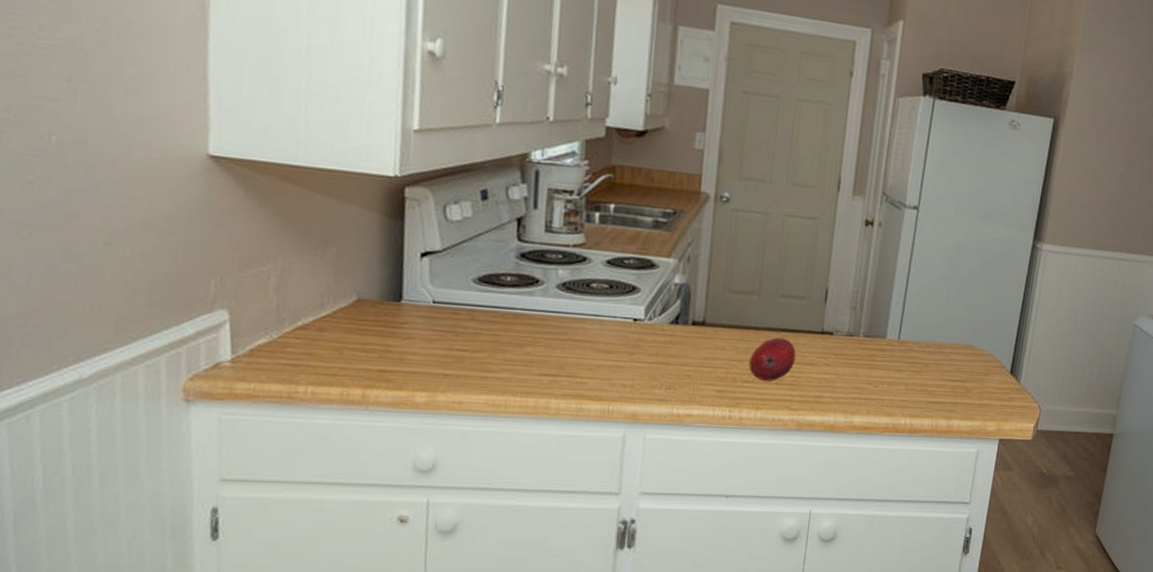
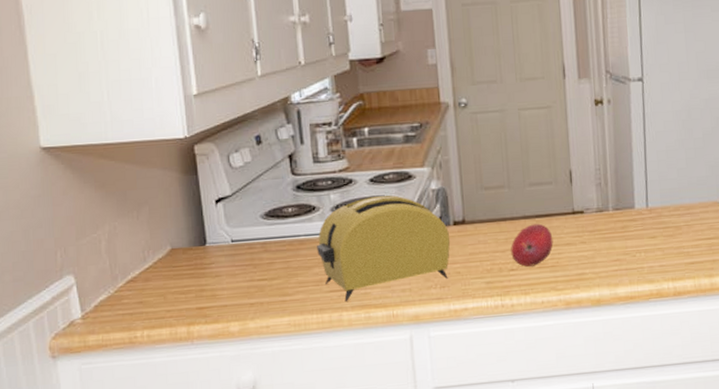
toaster: none [533,280,686,388] -> present [317,195,451,302]

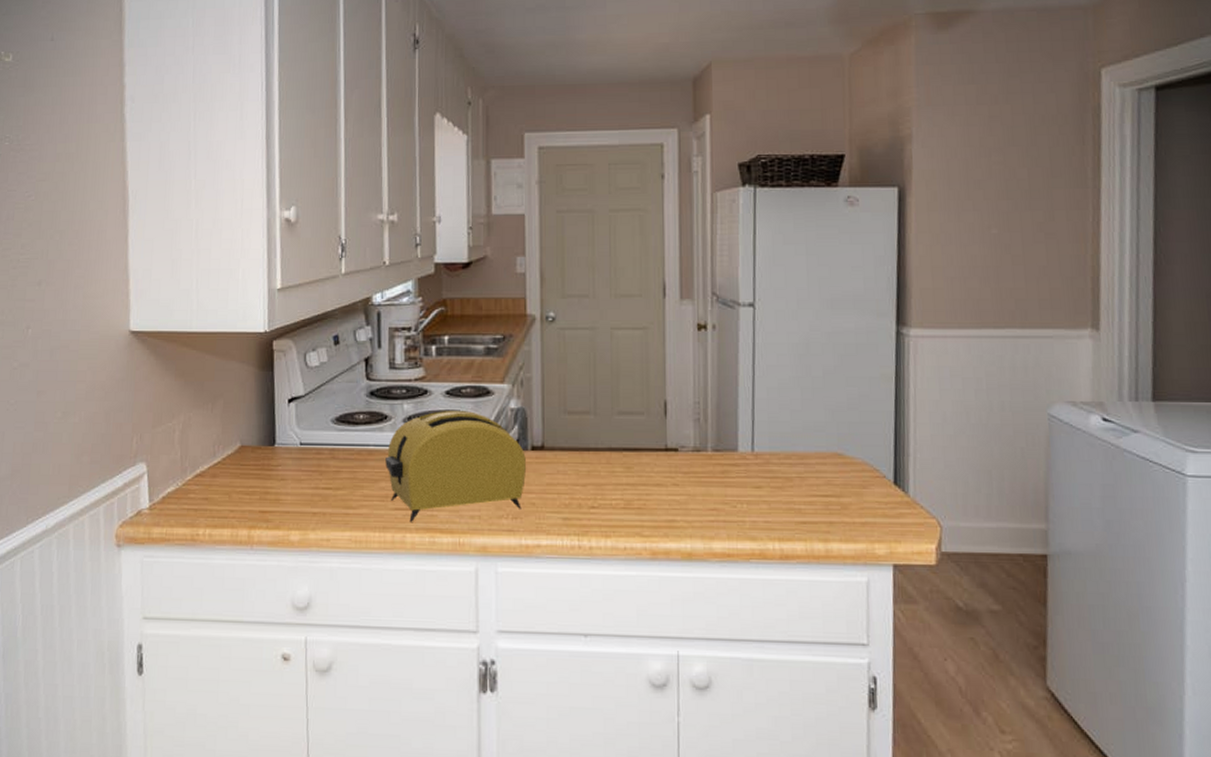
fruit: present [511,223,554,267] -> none [593,458,641,506]

